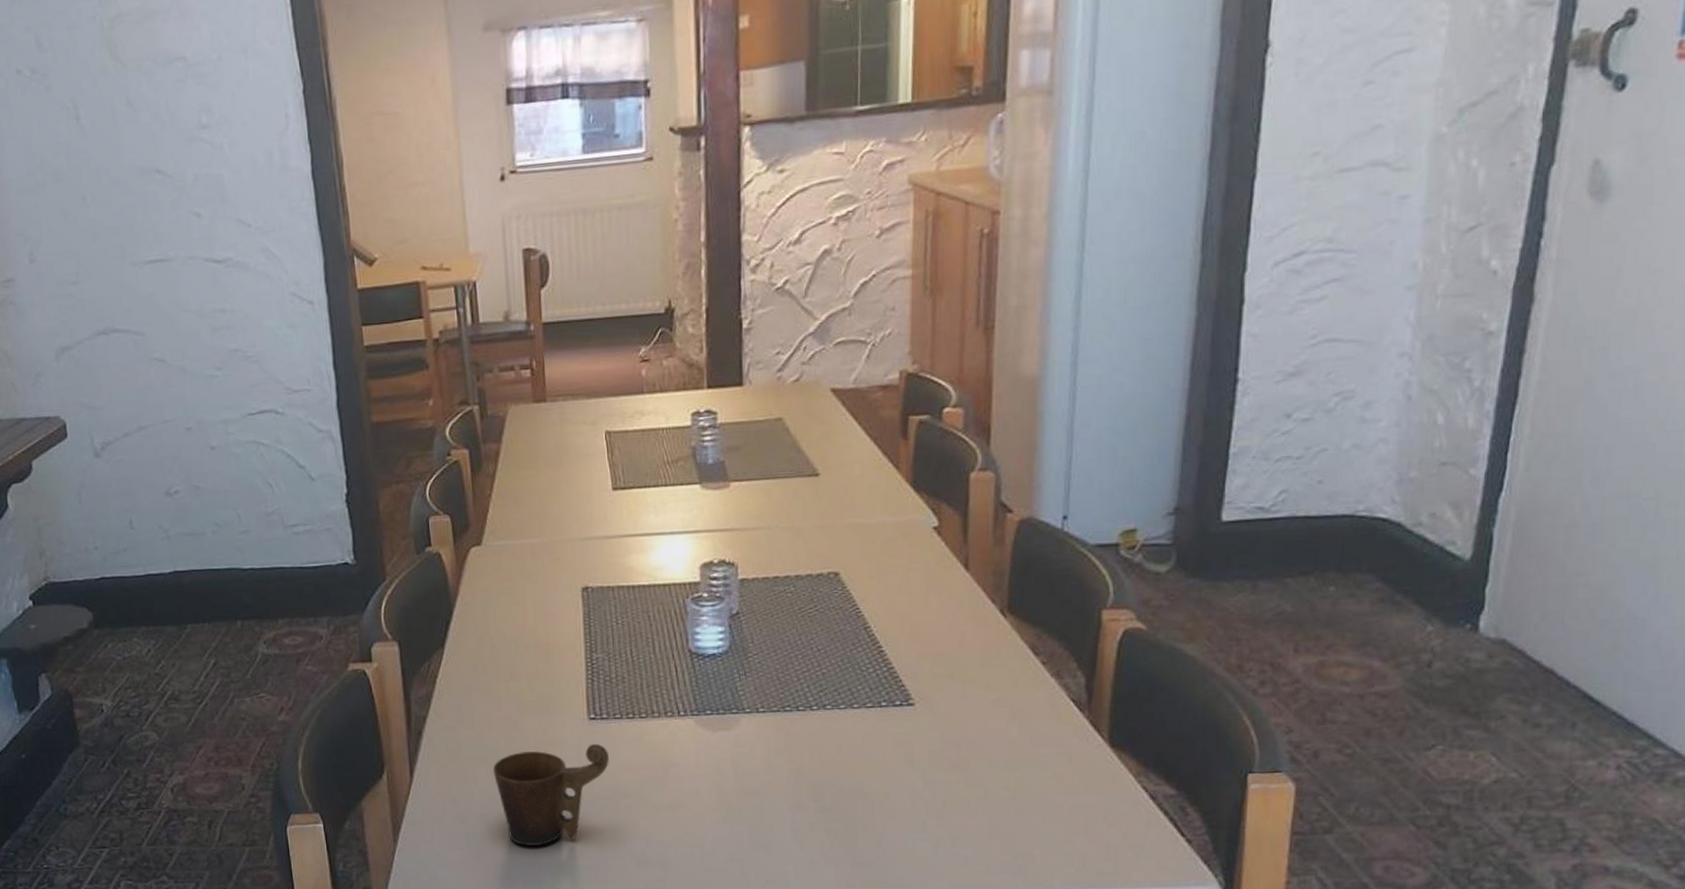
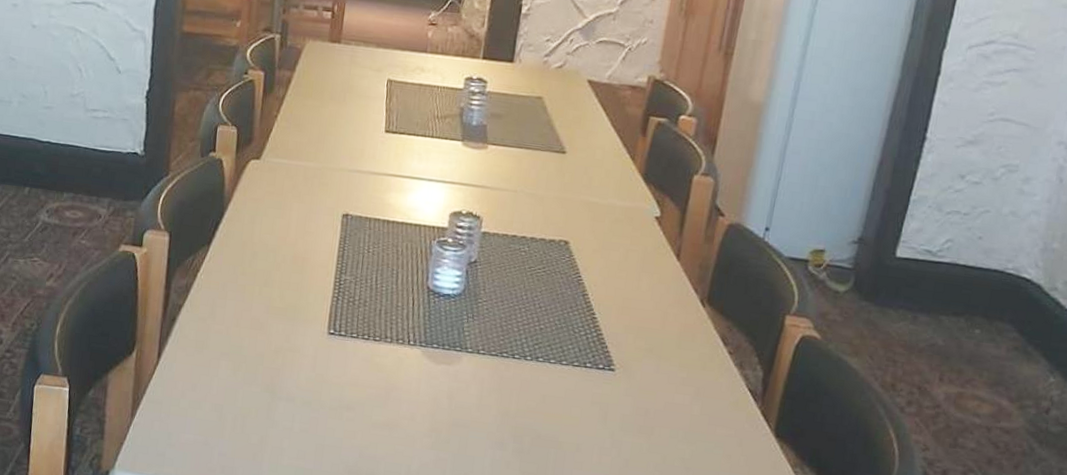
mug: present [493,743,609,847] -> none [233,352,341,442]

